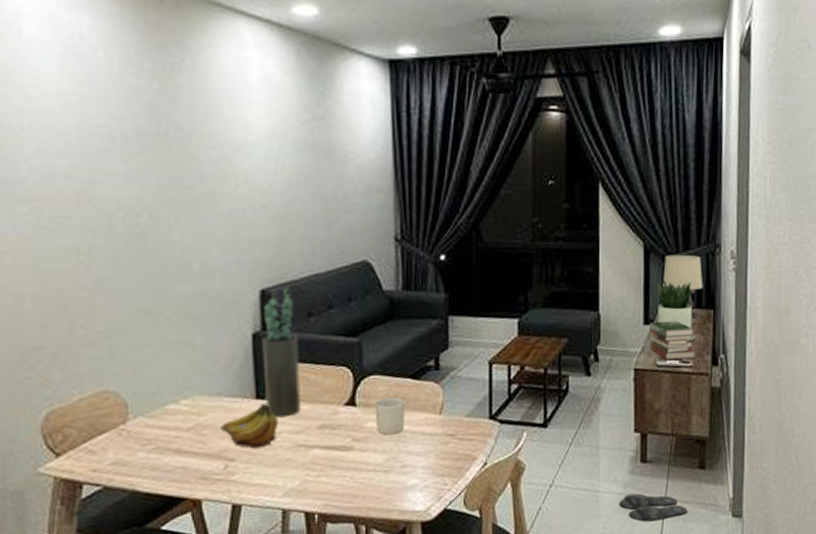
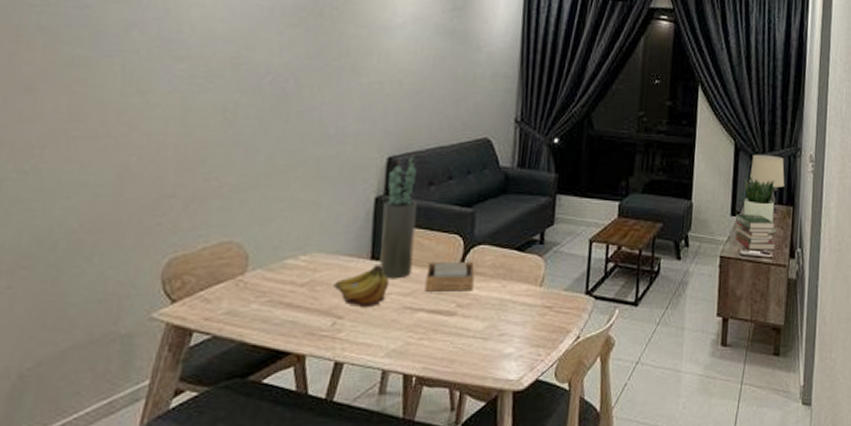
napkin holder: none [316,394,369,428] -> present [424,262,475,292]
mug: present [375,397,405,435] -> none [479,267,509,303]
slippers: present [618,493,688,522] -> none [698,376,762,405]

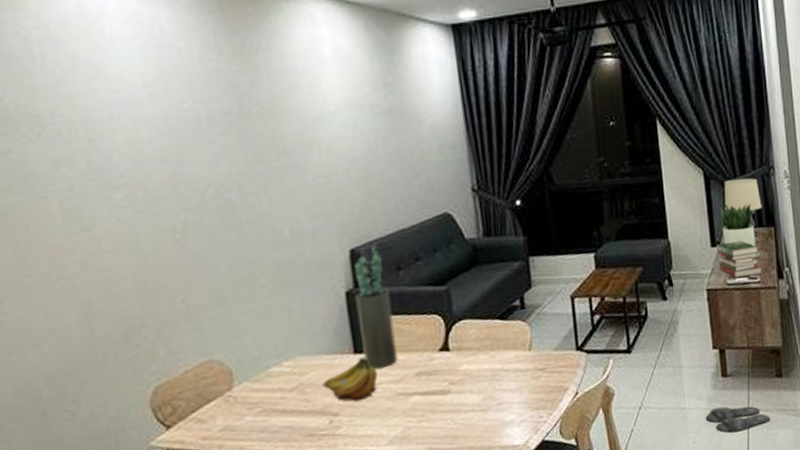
napkin holder: present [424,262,475,292] -> none [412,339,463,375]
slippers: none [698,376,762,405] -> present [705,406,771,433]

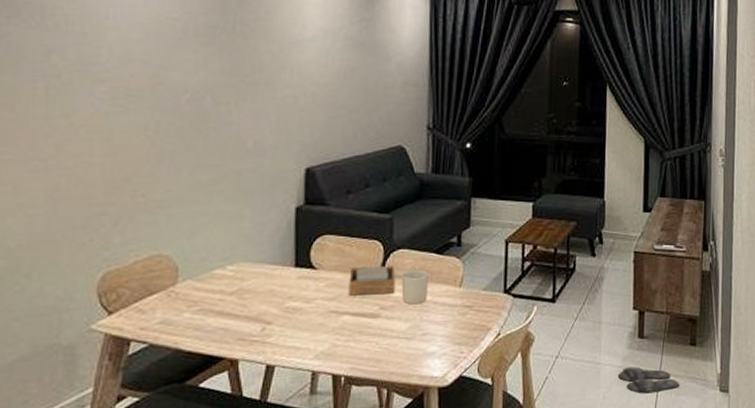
fruit: present [322,357,378,402] -> none [261,272,314,313]
vase: present [353,239,399,370] -> none [302,161,337,285]
napkin holder: none [412,339,463,375] -> present [348,266,396,296]
mug: none [467,338,497,376] -> present [401,269,428,305]
books: present [717,240,762,278] -> none [648,209,688,244]
planter: present [719,203,761,260] -> none [652,172,689,229]
table lamp: present [724,178,762,237] -> none [660,151,696,208]

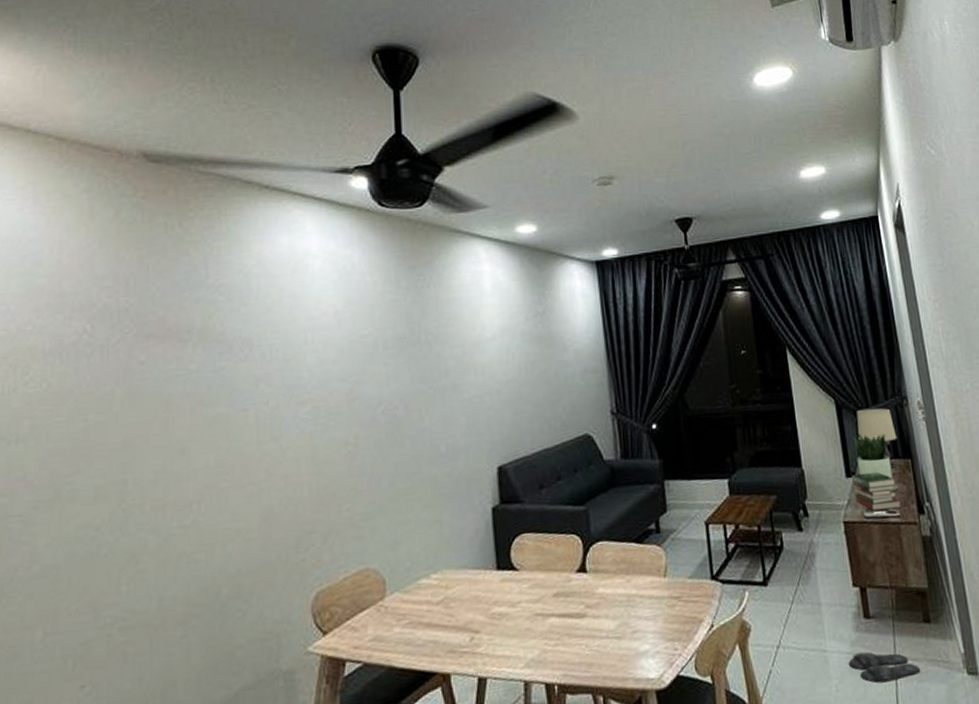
napkin holder: present [348,266,396,296] -> none [551,560,599,596]
mug: present [401,269,428,305] -> none [604,561,633,601]
books: none [648,209,688,244] -> present [852,471,901,511]
planter: none [652,172,689,229] -> present [853,433,898,492]
table lamp: none [660,151,696,208] -> present [856,408,897,469]

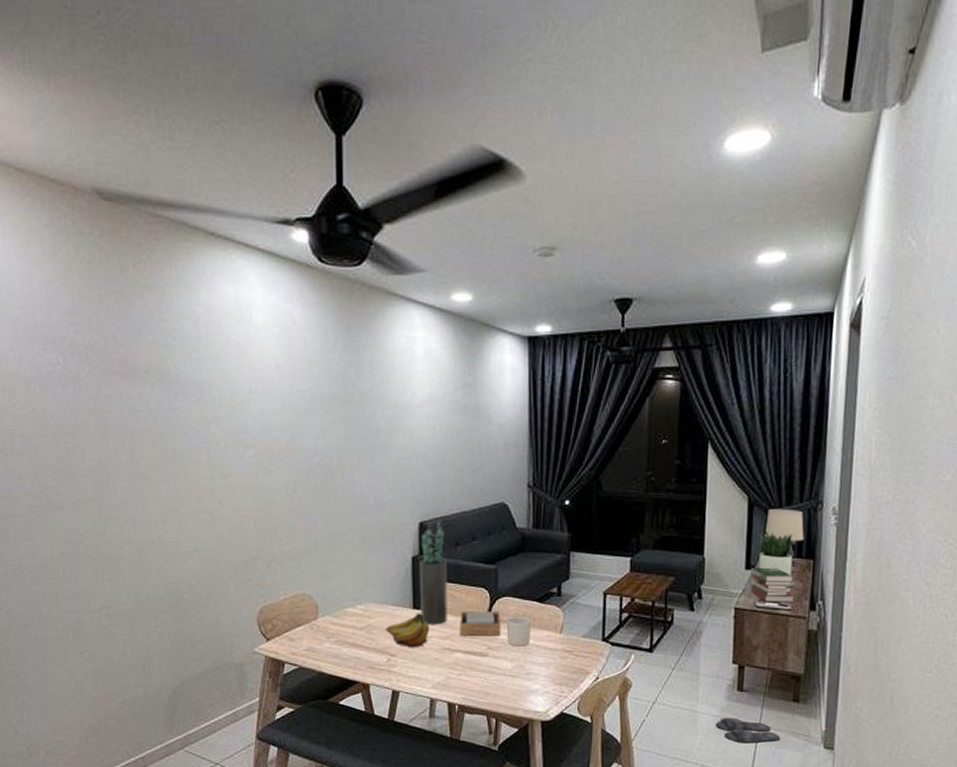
fruit: none [466,574,518,620] -> present [385,613,430,648]
vase: none [500,457,538,588] -> present [419,516,449,625]
napkin holder: none [551,560,599,596] -> present [459,611,501,636]
mug: none [604,561,633,601] -> present [506,616,531,647]

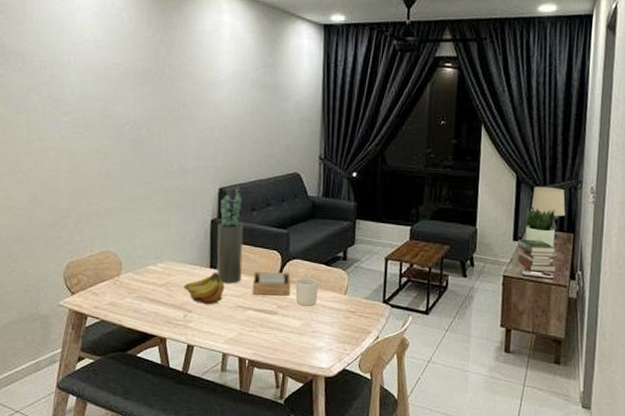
slippers: present [715,717,781,744] -> none [484,377,543,402]

